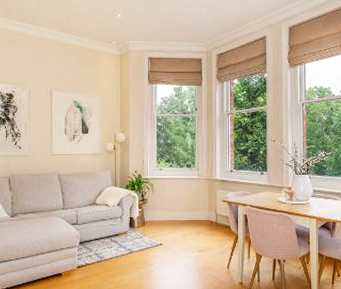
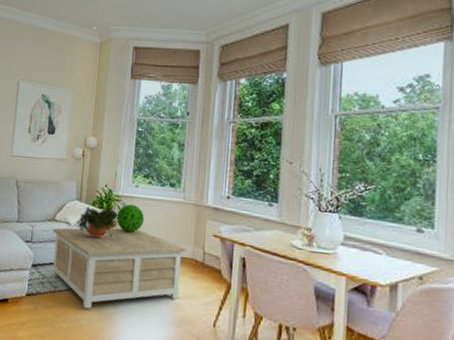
coffee table: none [95,203,203,271] -> present [52,227,186,309]
potted plant: none [114,188,148,214] -> present [76,207,119,240]
decorative sphere: none [147,184,168,206] -> present [117,203,144,233]

